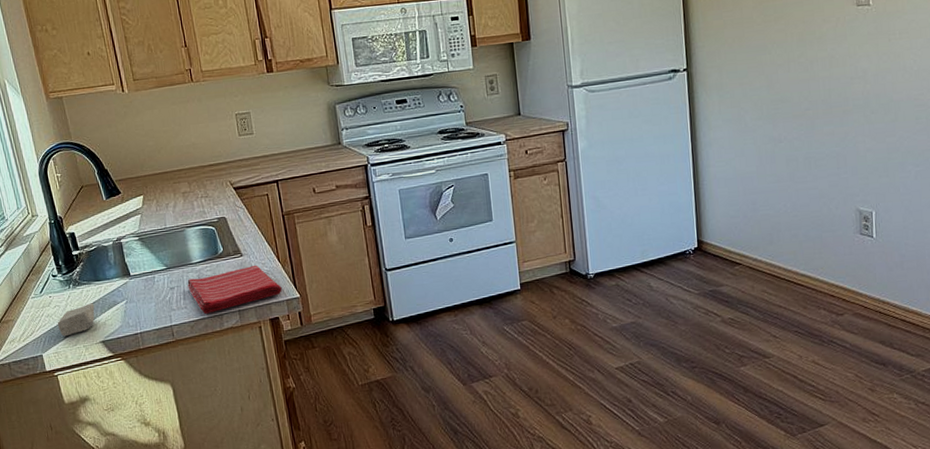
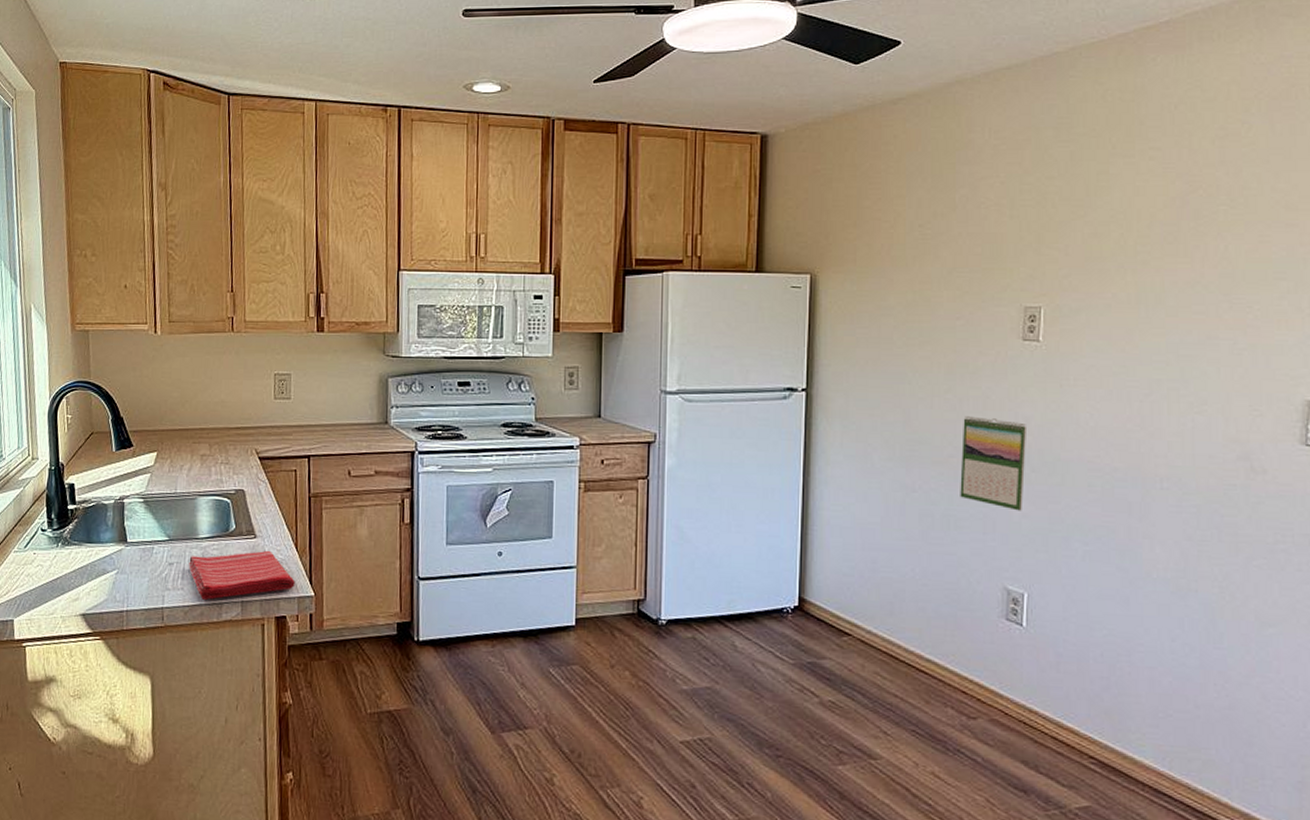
soap bar: present [57,303,95,337] -> none [36,567,81,602]
calendar: none [814,74,867,147] -> present [960,416,1026,511]

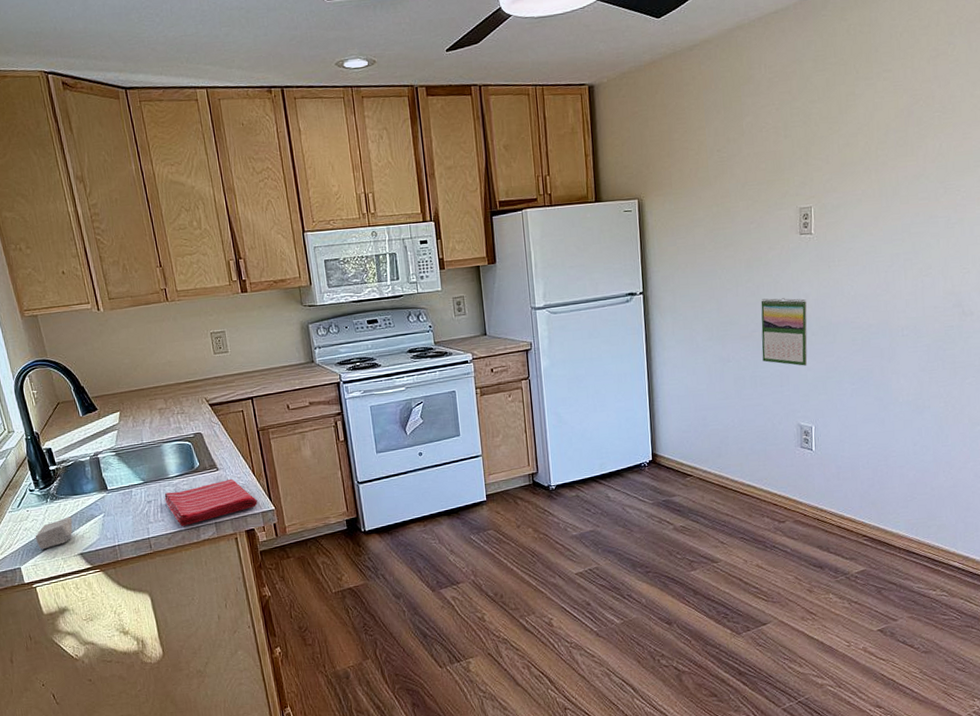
soap bar: none [36,567,81,602] -> present [35,516,73,550]

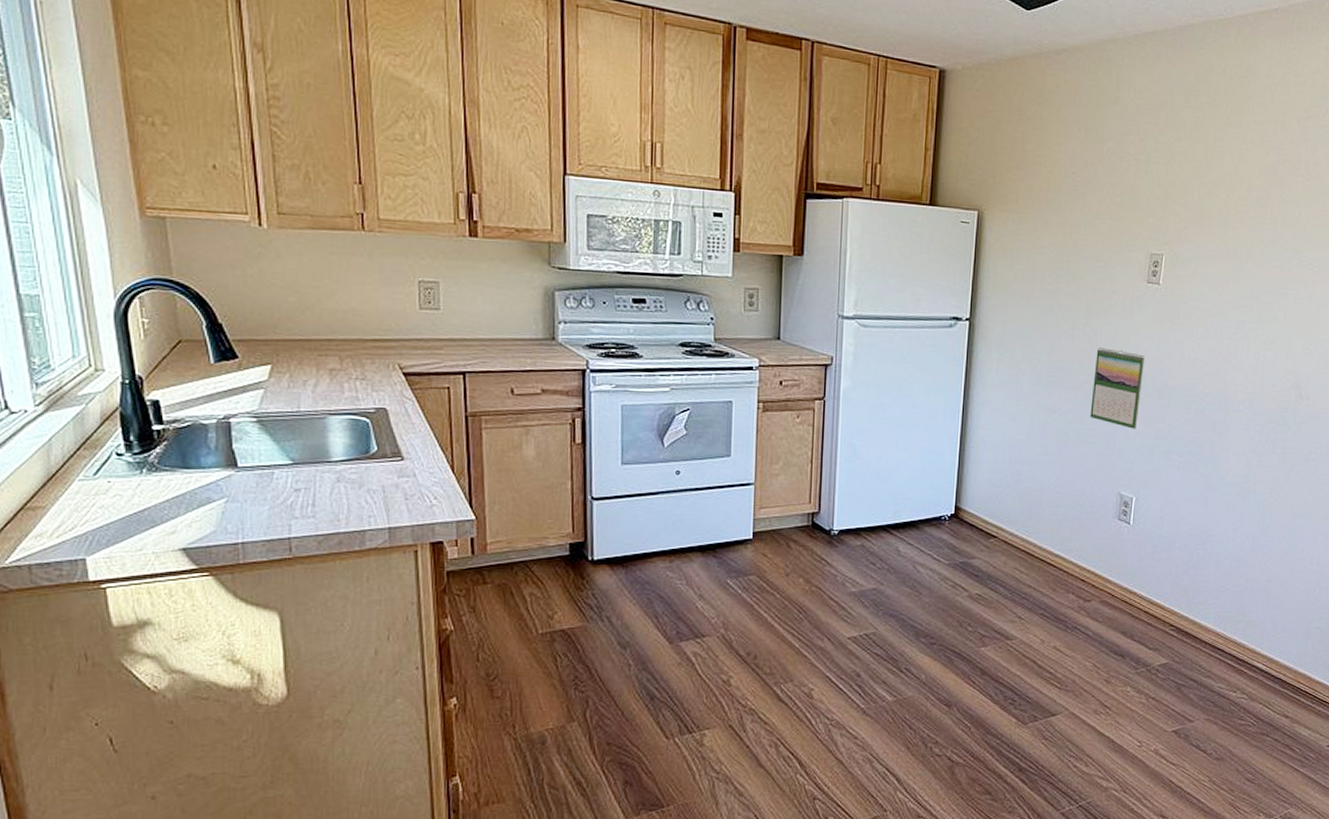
soap bar: present [35,516,73,550] -> none [115,496,177,537]
dish towel: present [164,478,257,526] -> none [320,473,452,527]

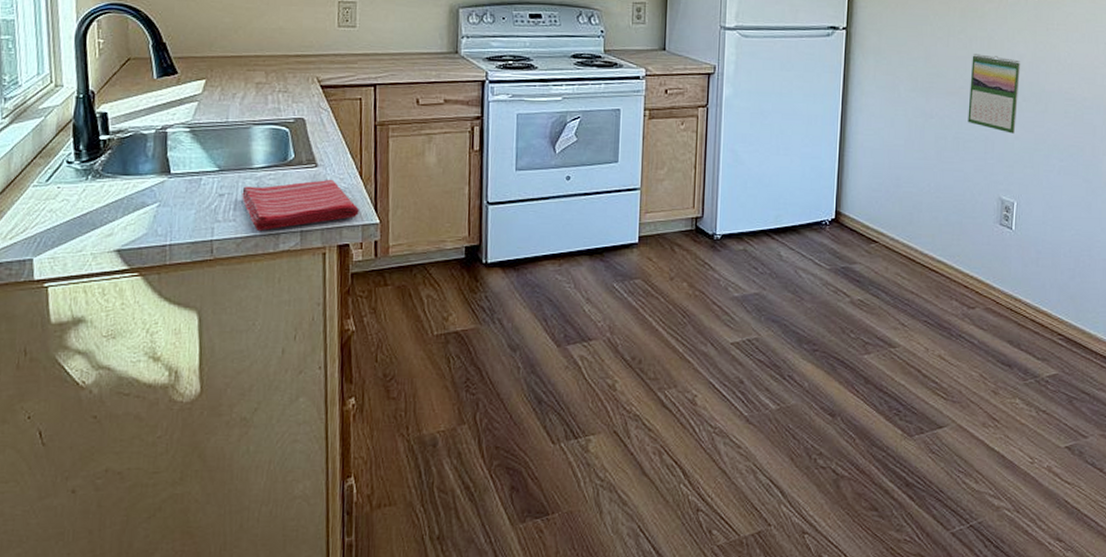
dish towel: none [320,473,452,527] -> present [242,179,359,231]

